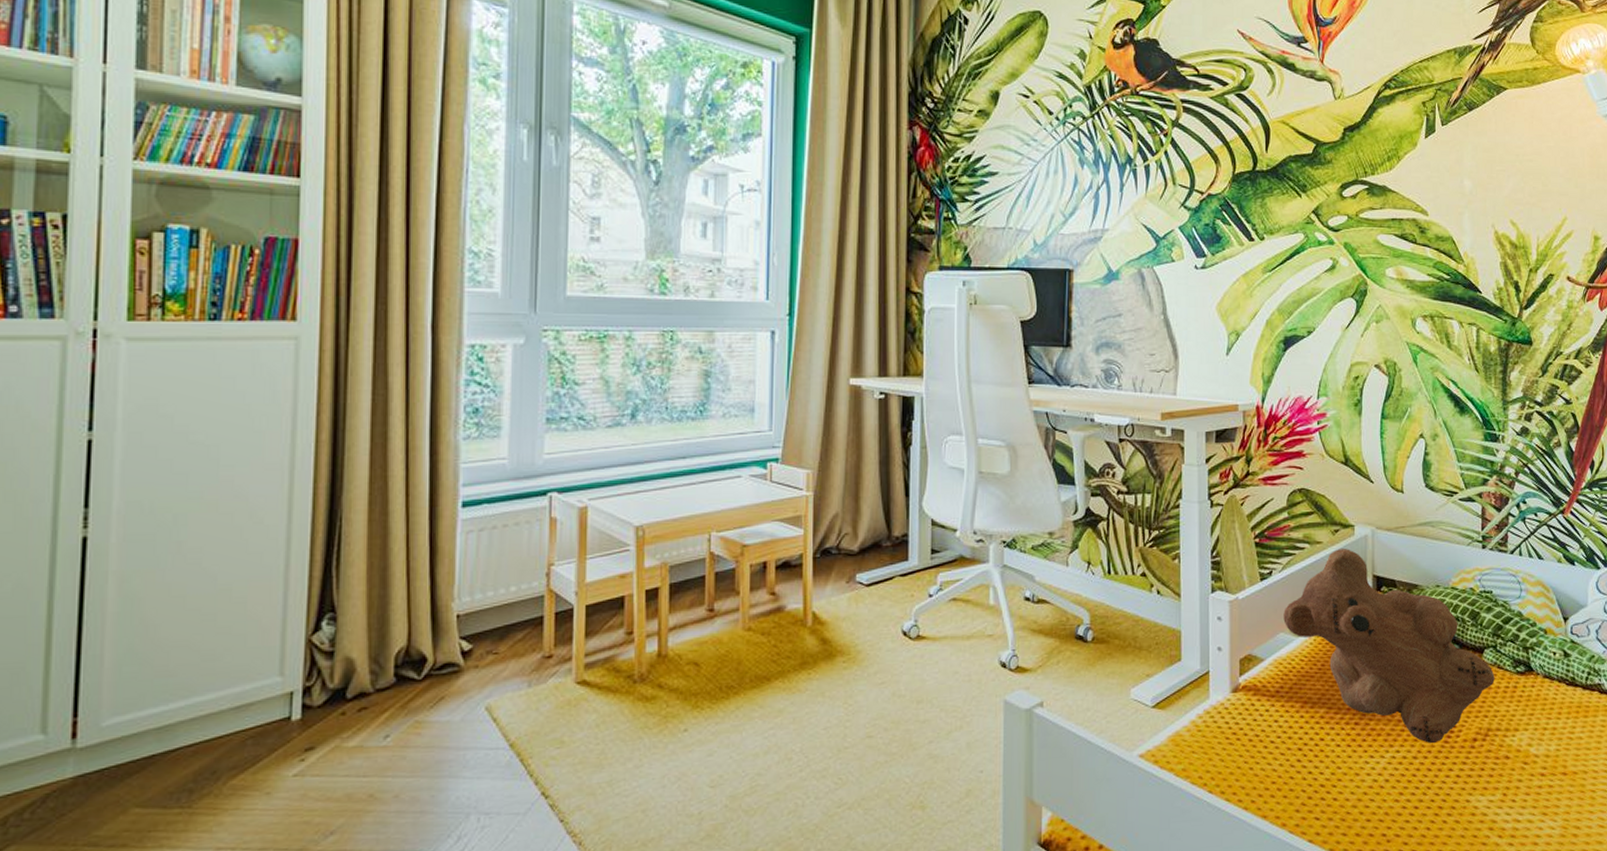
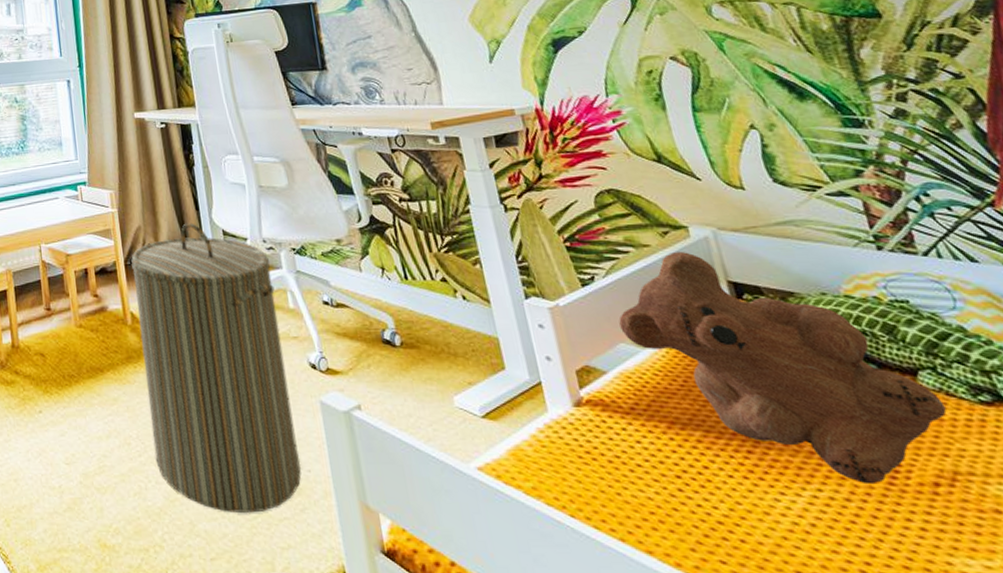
laundry hamper: none [818,510,978,822] -> present [131,223,301,513]

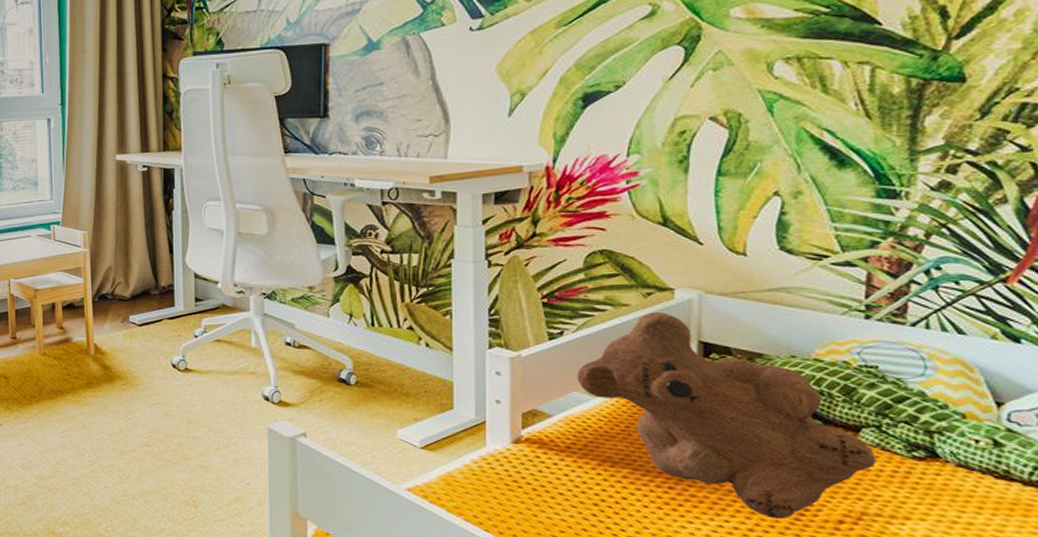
laundry hamper: present [131,223,301,513] -> none [99,265,240,514]

